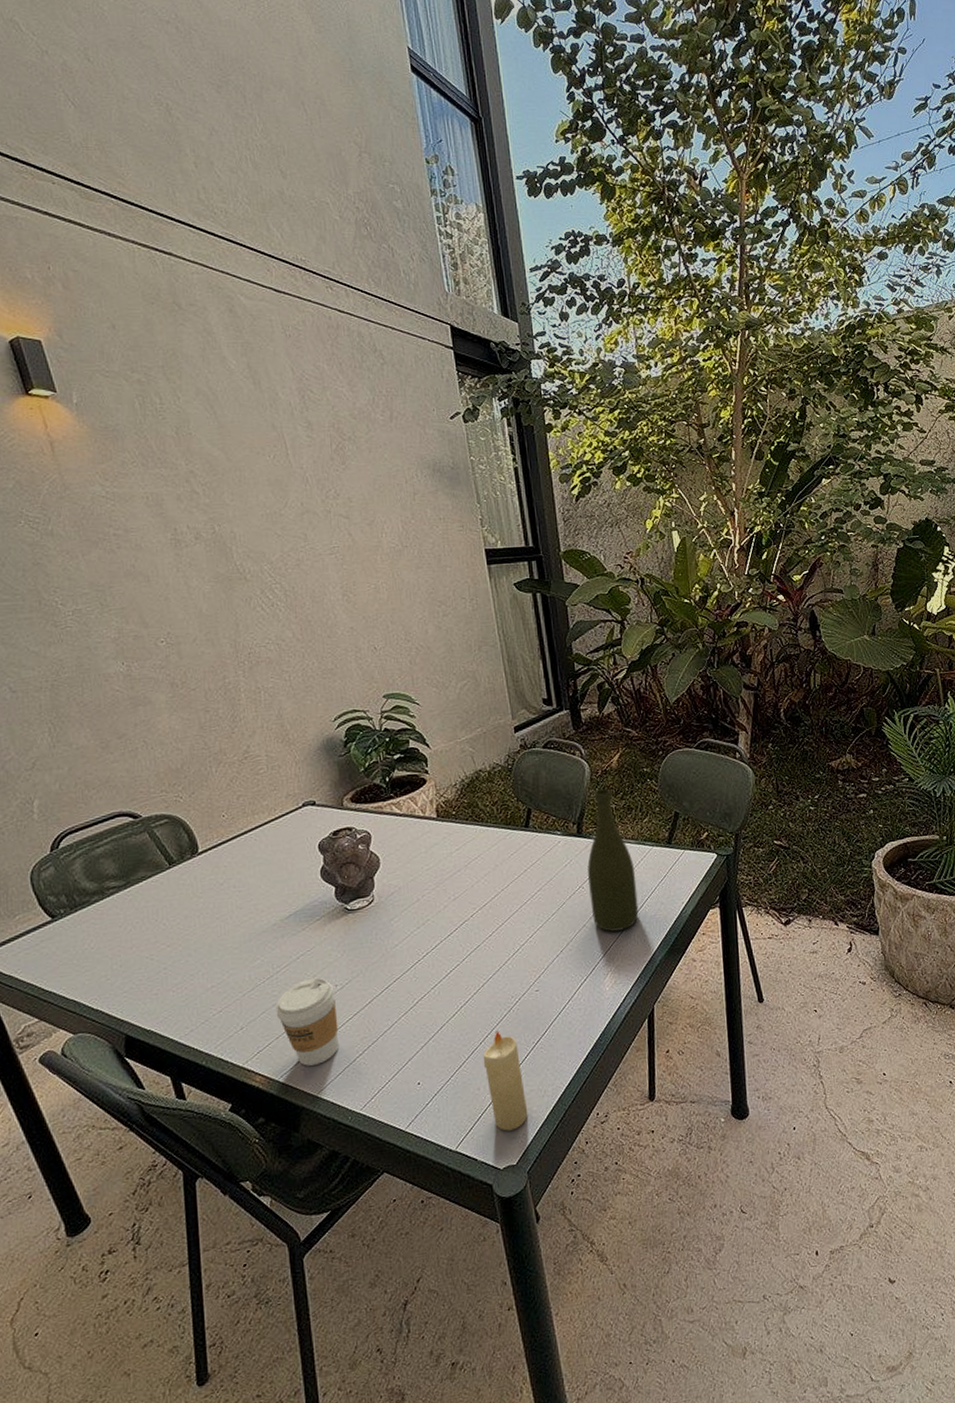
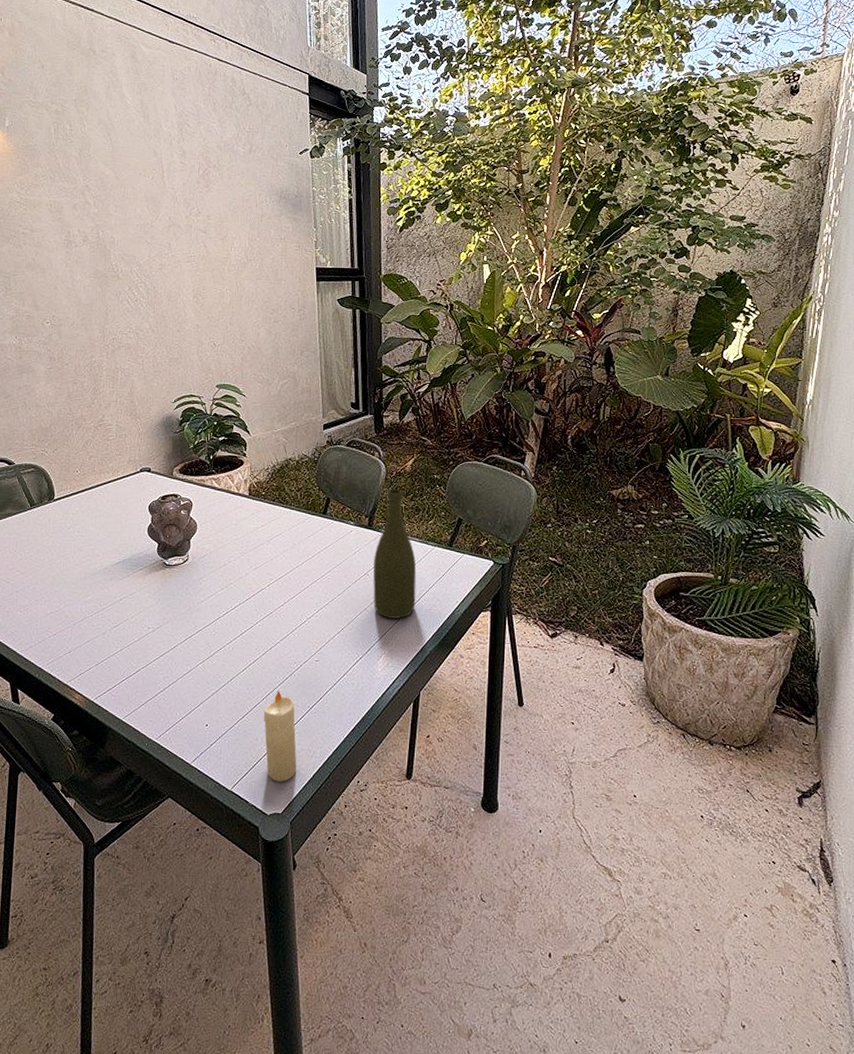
coffee cup: present [275,977,339,1066] -> none [98,618,147,693]

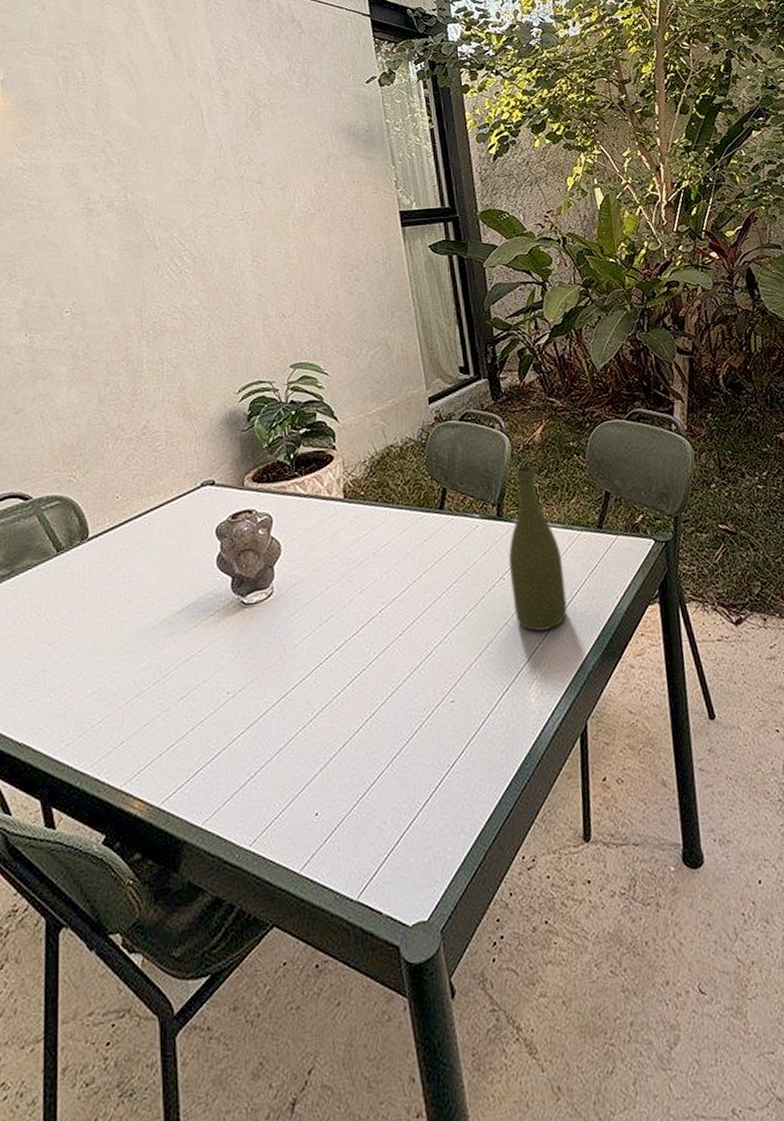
candle: present [263,690,297,782] -> none [390,750,442,877]

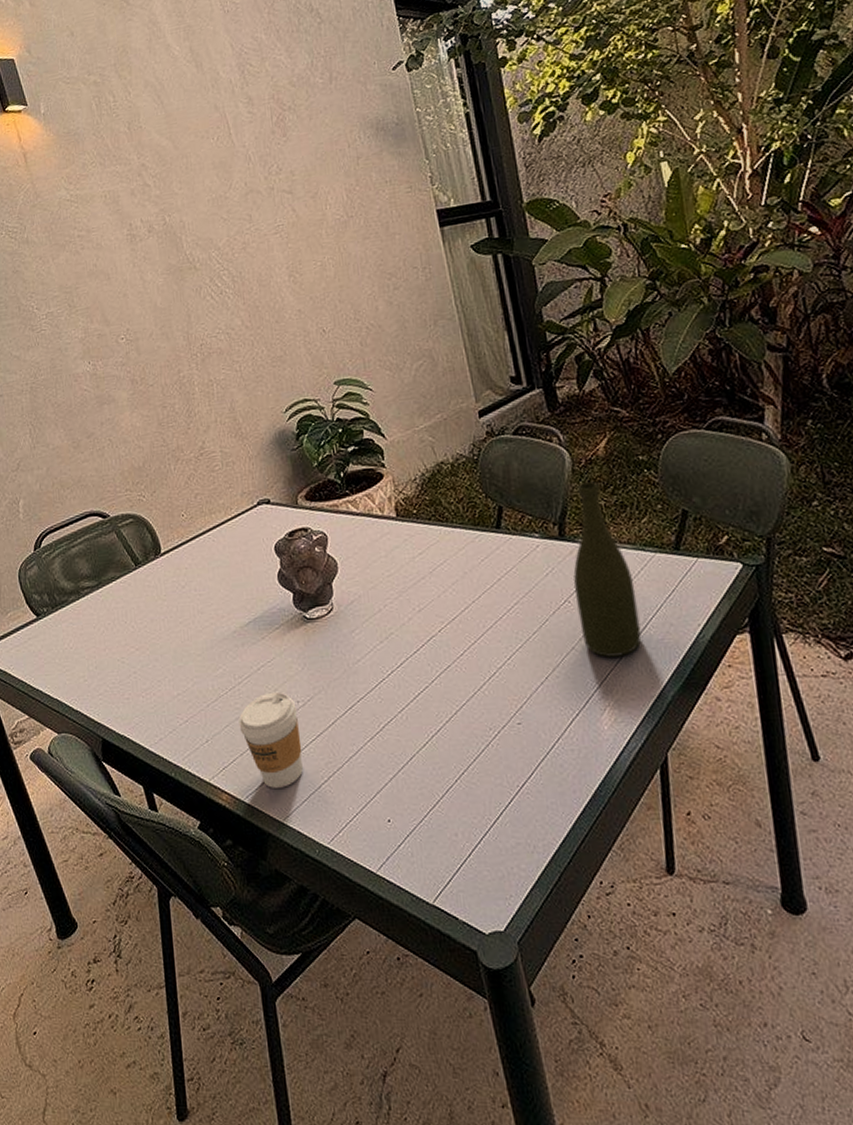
coffee cup: none [160,683,229,790] -> present [238,691,303,788]

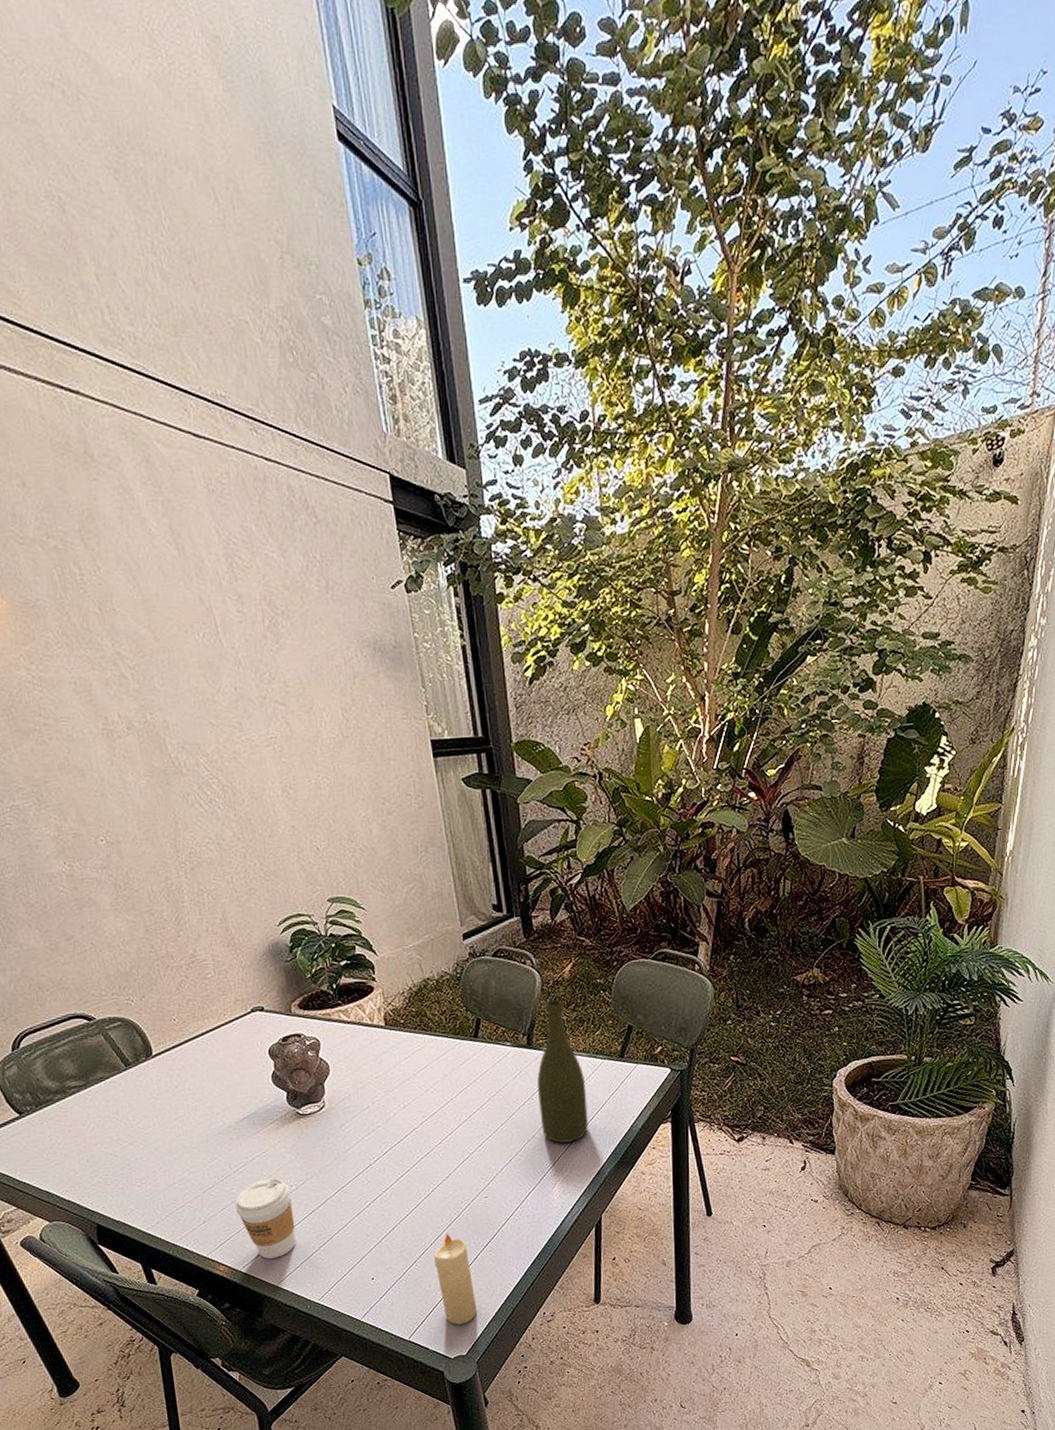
candle: none [459,767,516,889] -> present [433,1233,477,1325]

